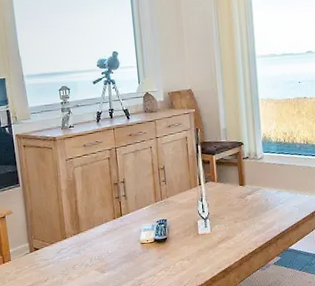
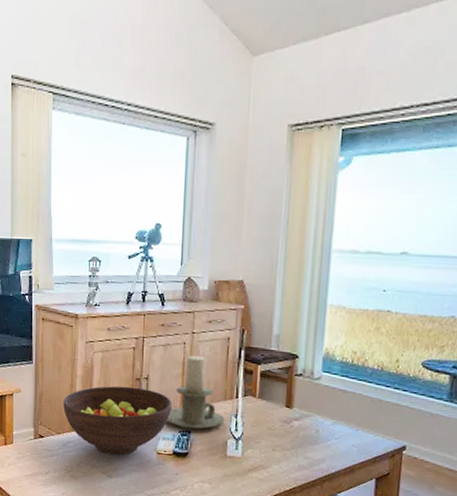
fruit bowl: none [52,191,148,253] -> present [63,386,172,456]
candle holder: none [145,156,193,219] -> present [167,356,225,430]

